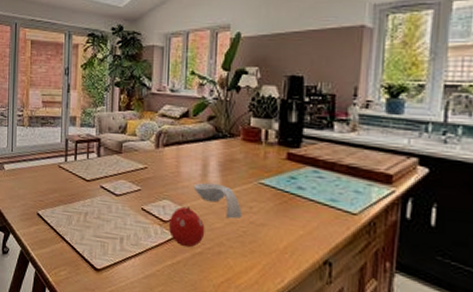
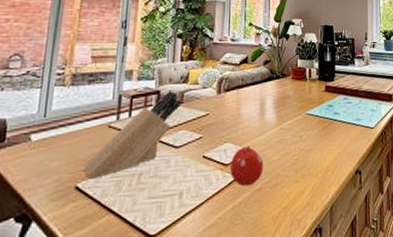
knife block: none [42,139,120,210] -> present [83,90,181,179]
spoon rest: present [193,182,242,219] -> none [252,119,294,150]

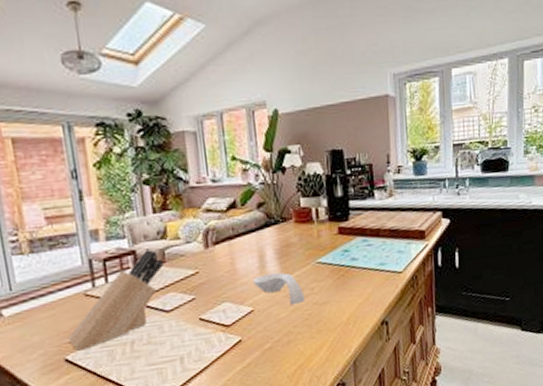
fruit: present [231,146,264,187] -> none [232,304,272,347]
spoon rest: none [252,119,294,150] -> present [252,272,305,306]

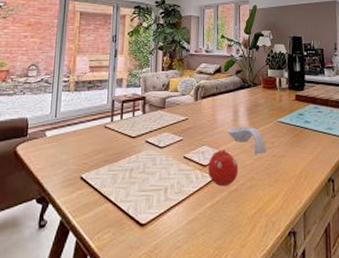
knife block: present [68,248,163,351] -> none [86,96,163,171]
fruit: none [232,304,272,347] -> present [209,150,239,187]

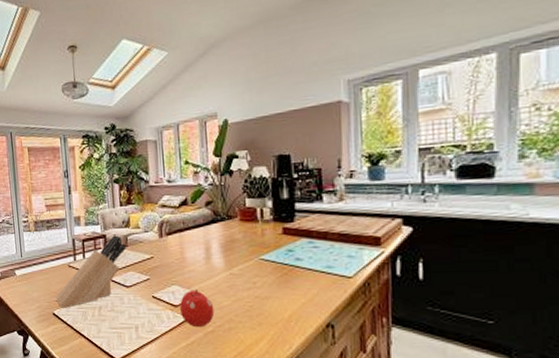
knife block: none [86,96,163,171] -> present [55,234,126,308]
spoon rest: present [227,126,266,155] -> none [199,264,247,296]

